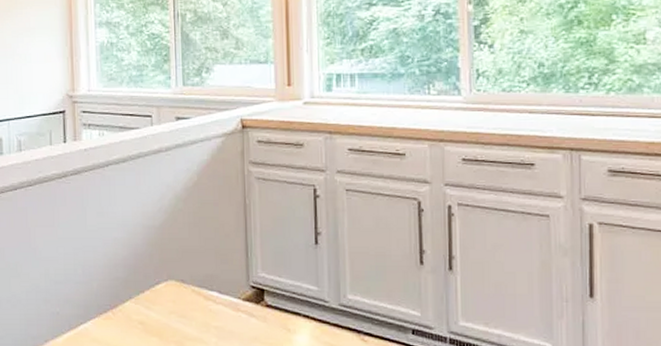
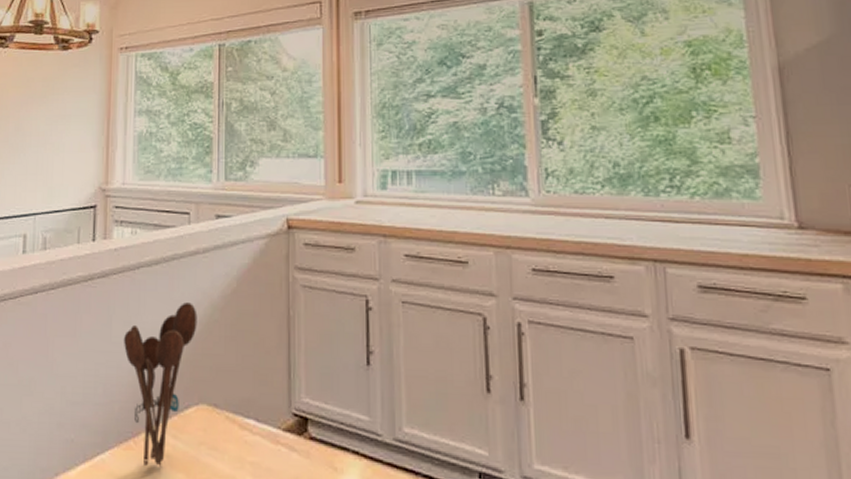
utensil holder: none [97,195,163,332] -> present [123,302,197,466]

